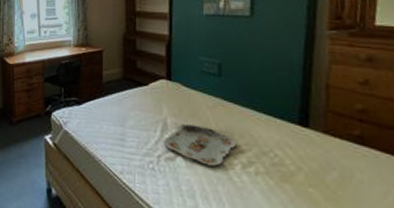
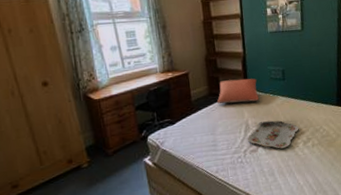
pillow: none [130,65,183,97] -> present [216,78,259,104]

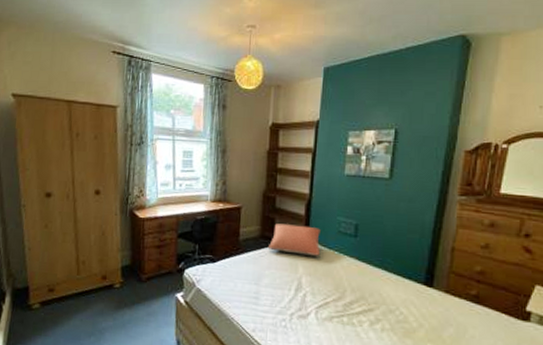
serving tray: present [247,121,299,149] -> none [297,283,367,324]

